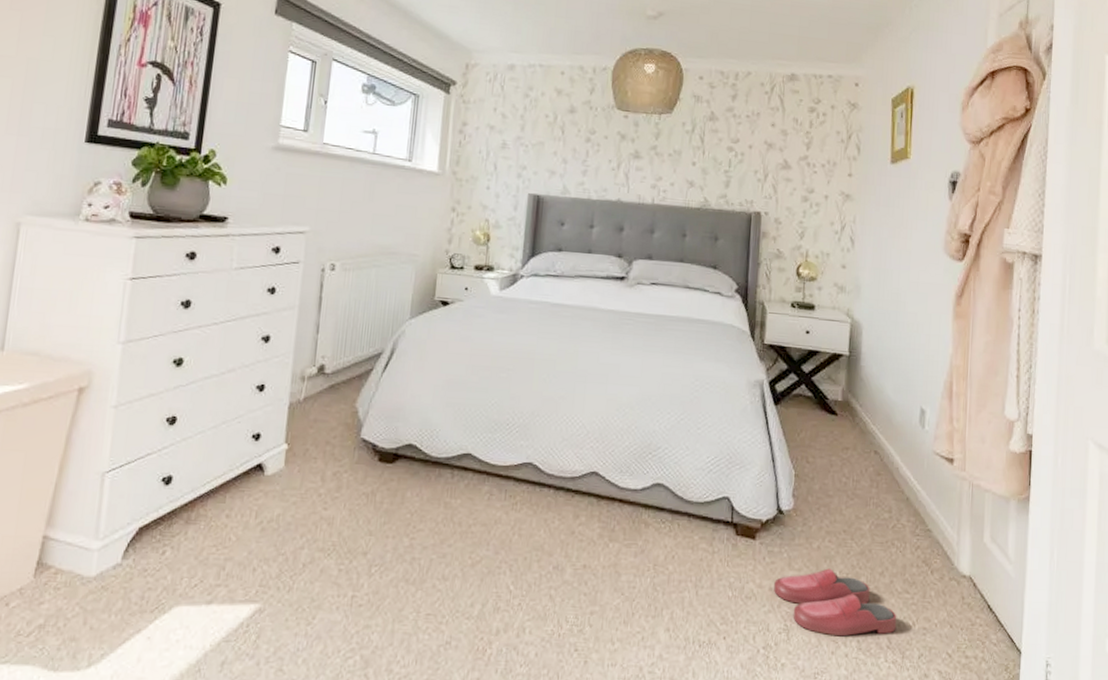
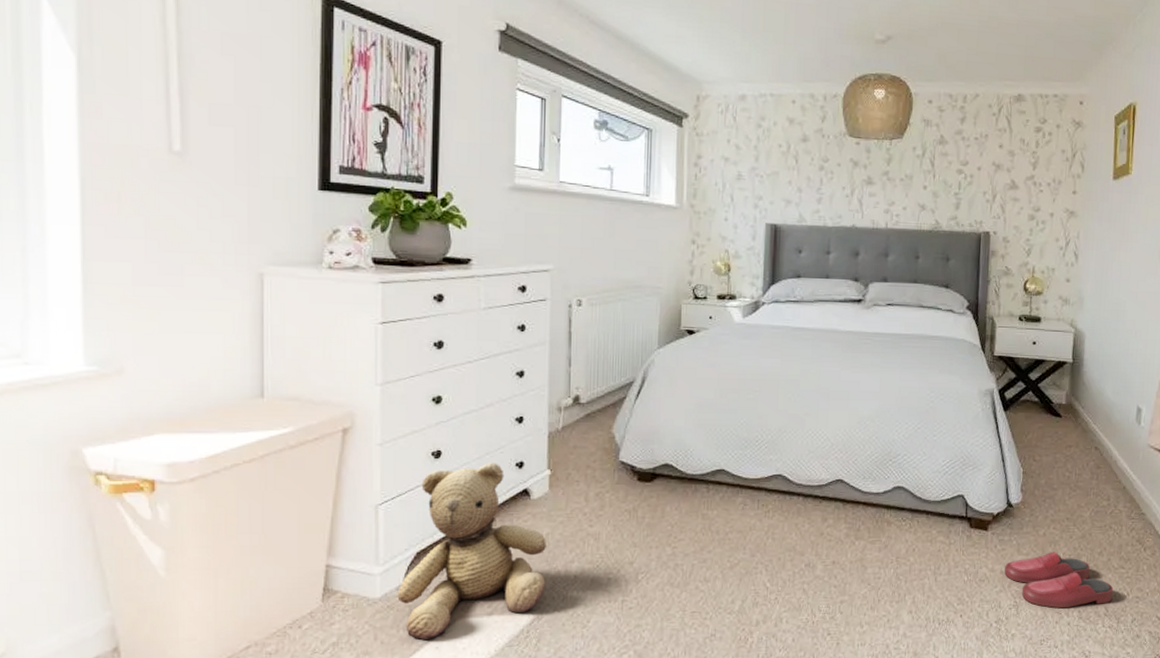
teddy bear: none [113,432,277,629] -> present [397,463,546,641]

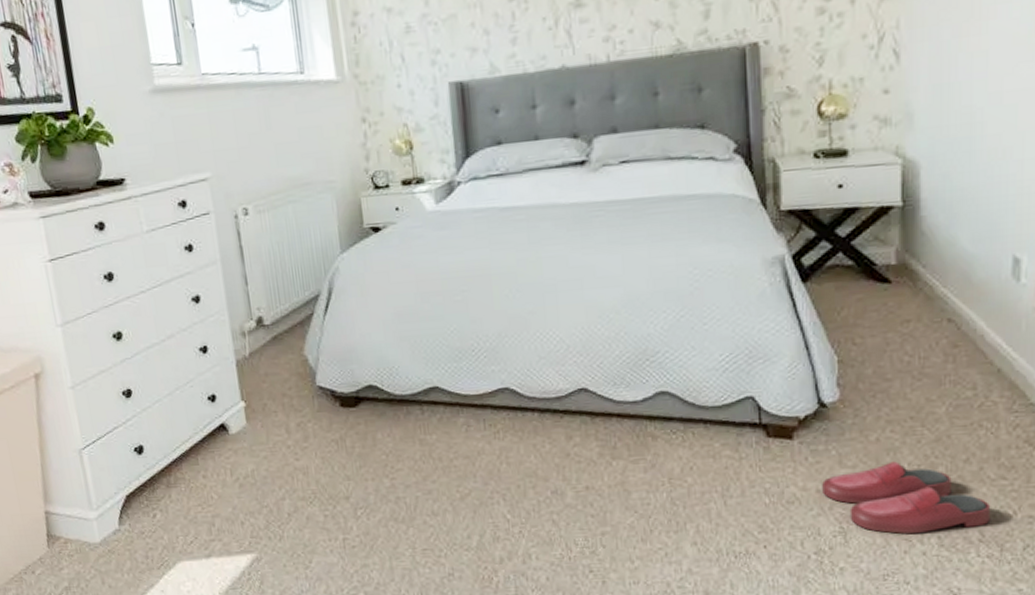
teddy bear: present [397,463,546,641] -> none [115,398,260,584]

